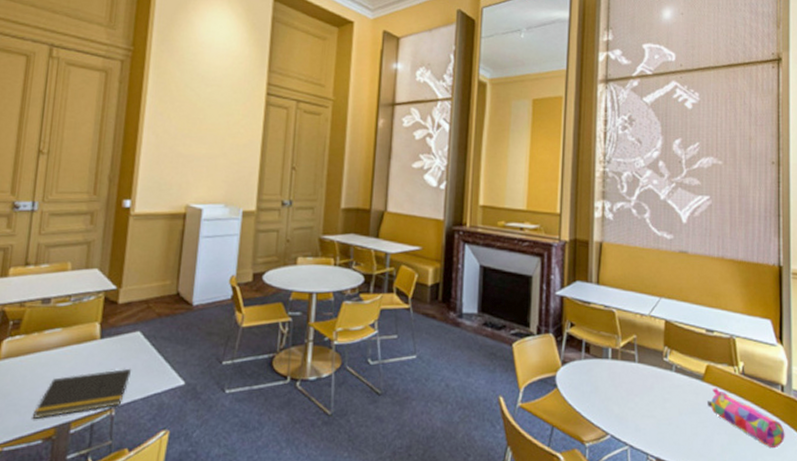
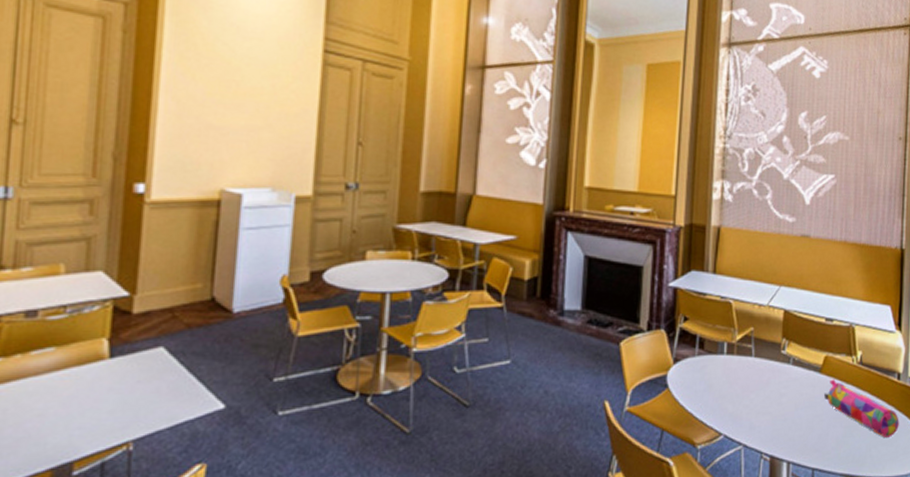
notepad: present [32,368,132,419] -> none [19,392,154,461]

